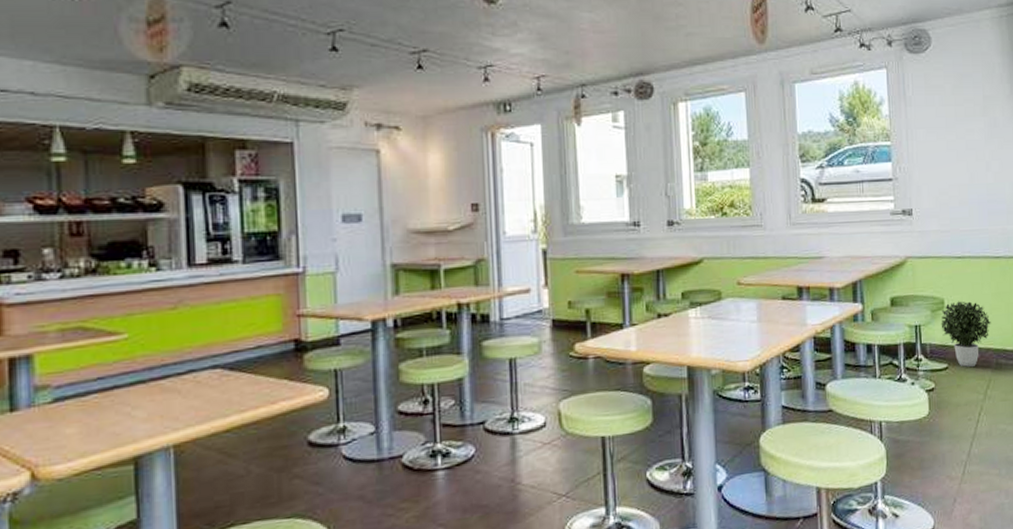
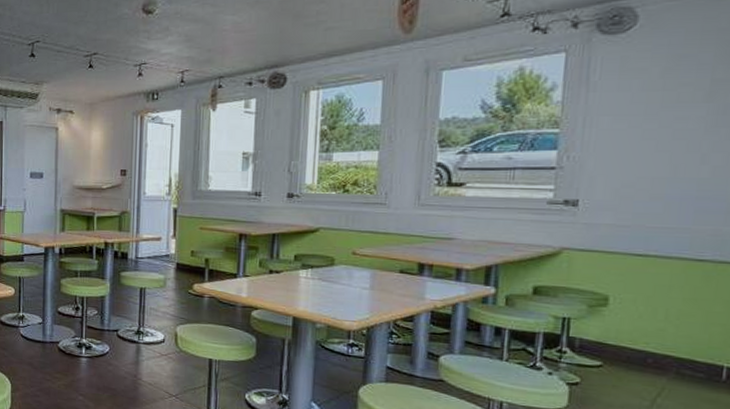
potted plant: present [941,301,991,367] -> none [599,300,677,370]

